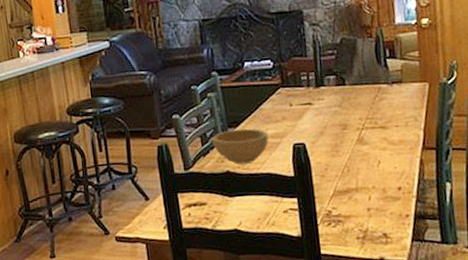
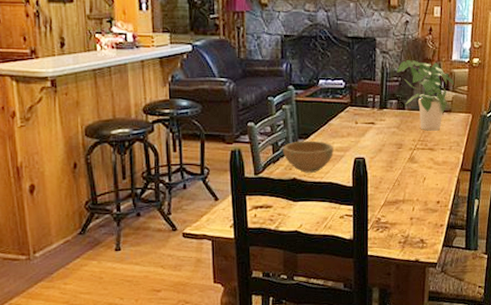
potted plant: none [330,29,402,107] -> present [396,59,455,131]

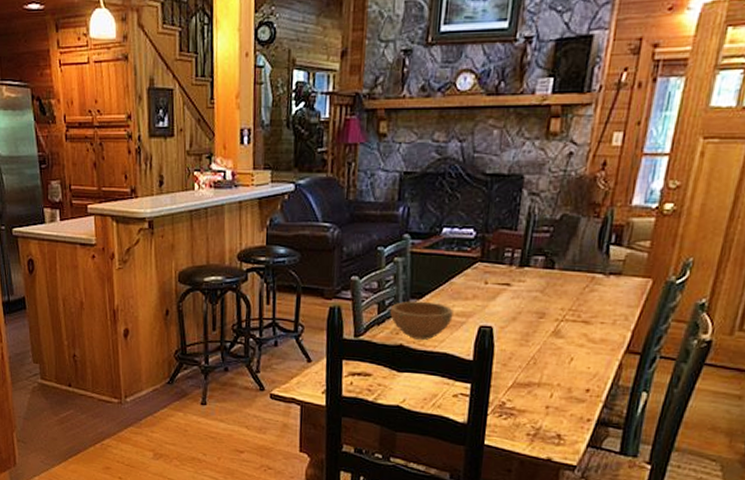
potted plant: present [396,59,455,131] -> none [548,203,632,299]

